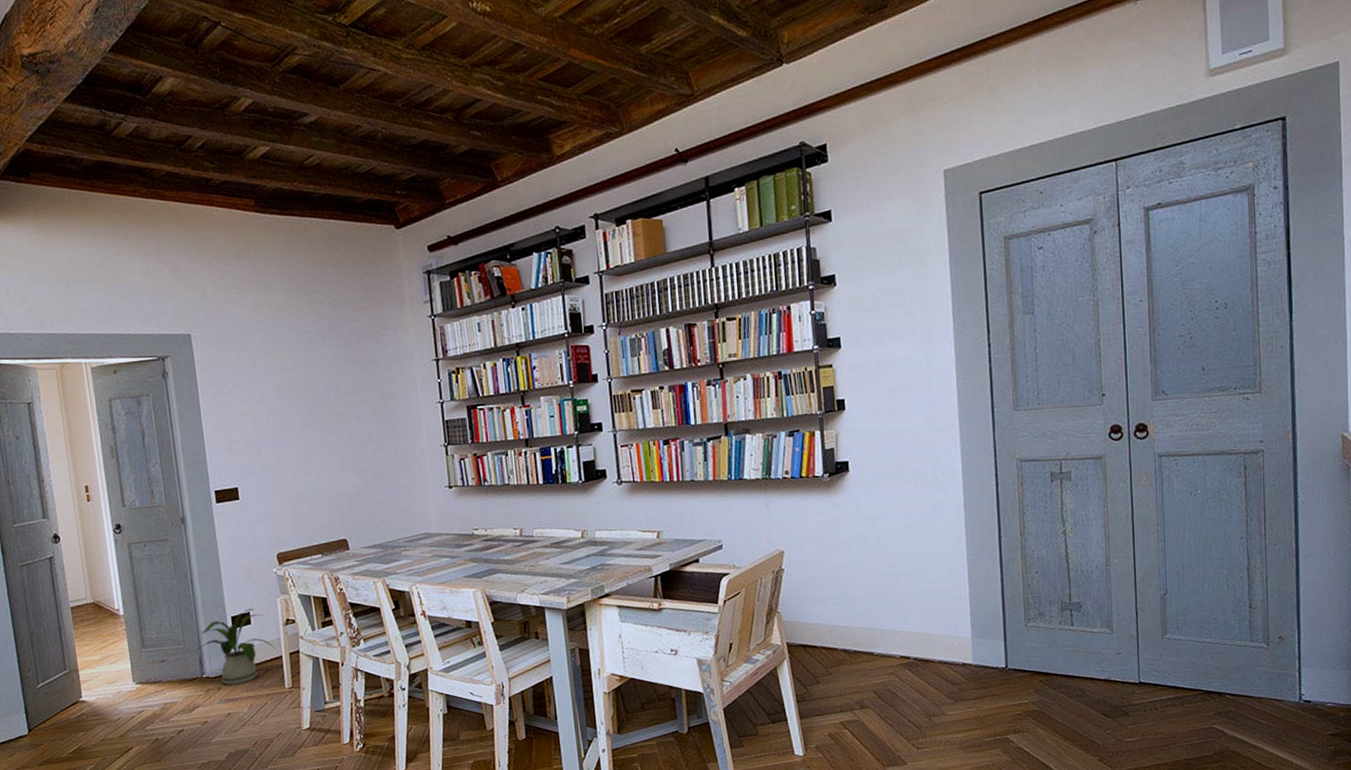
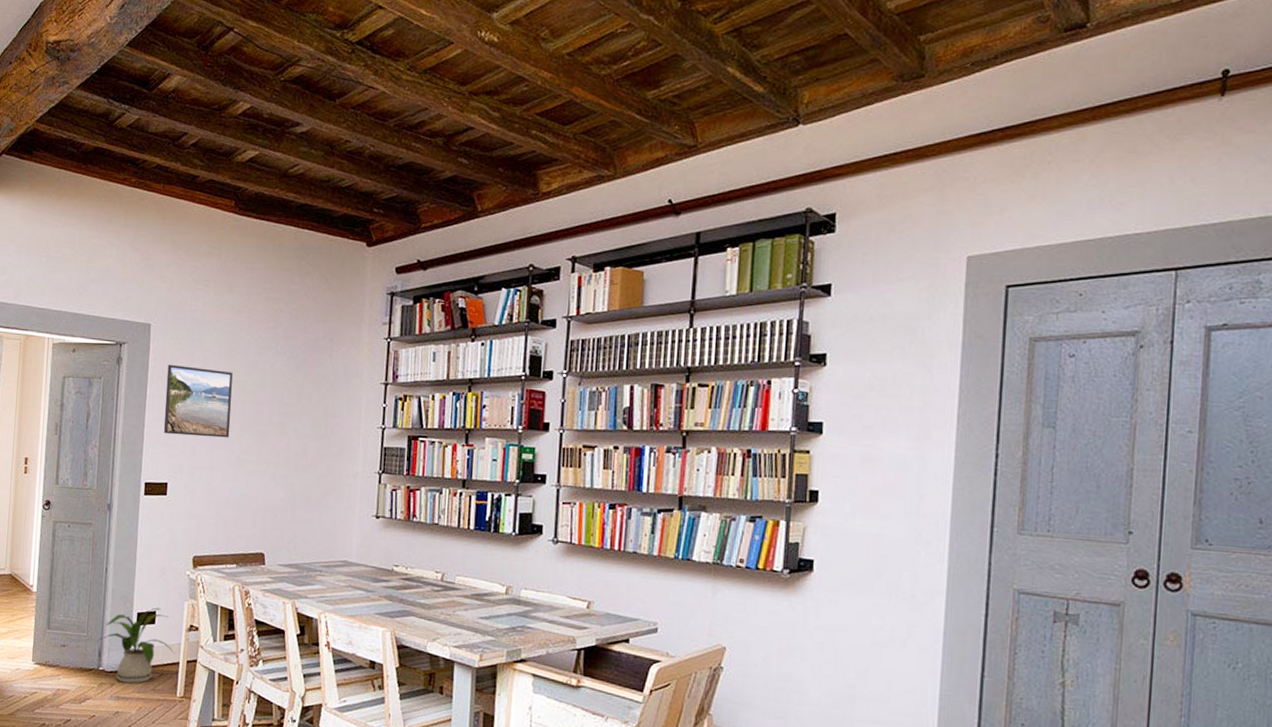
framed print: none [216,370,292,441] -> present [163,364,233,438]

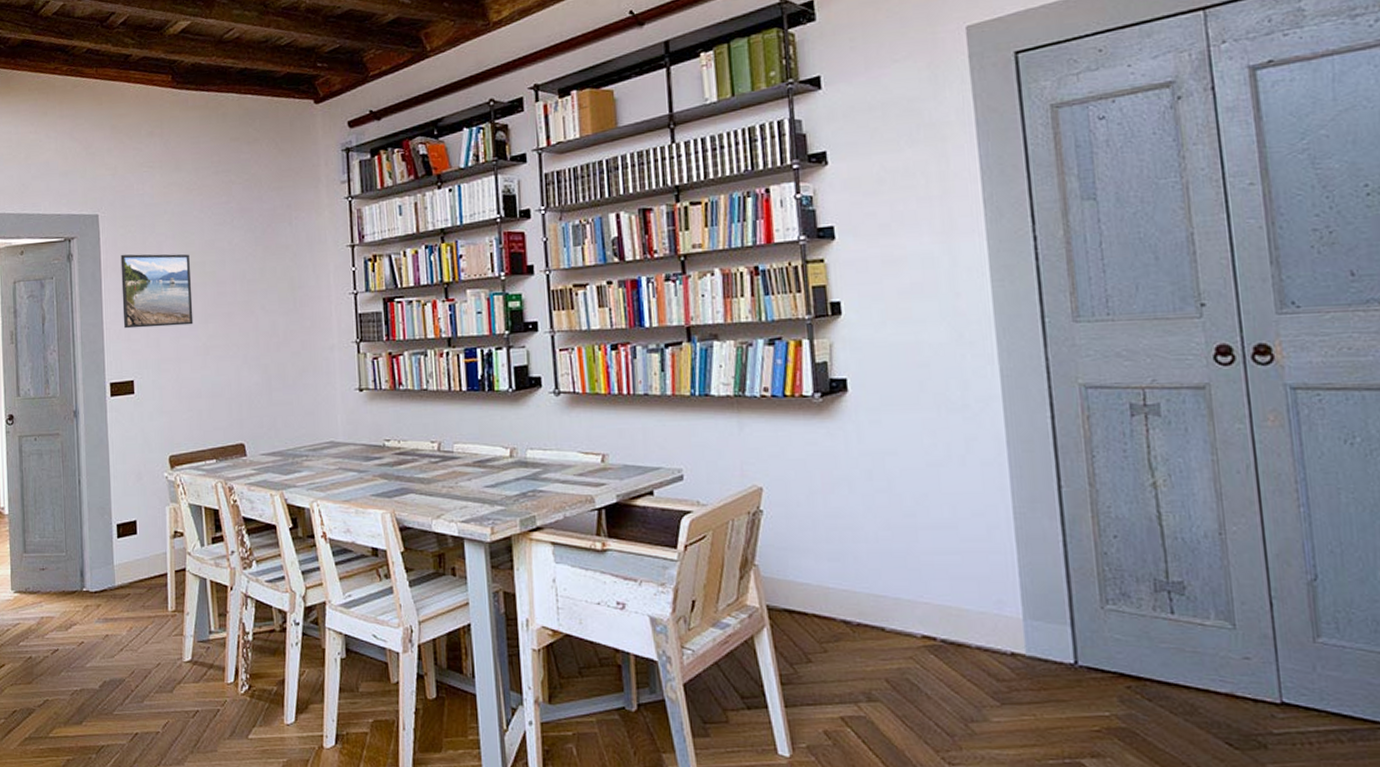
house plant: present [96,607,174,684] -> none [76,516,161,603]

